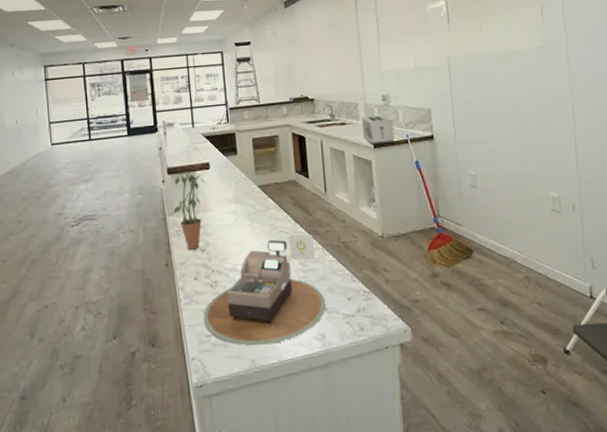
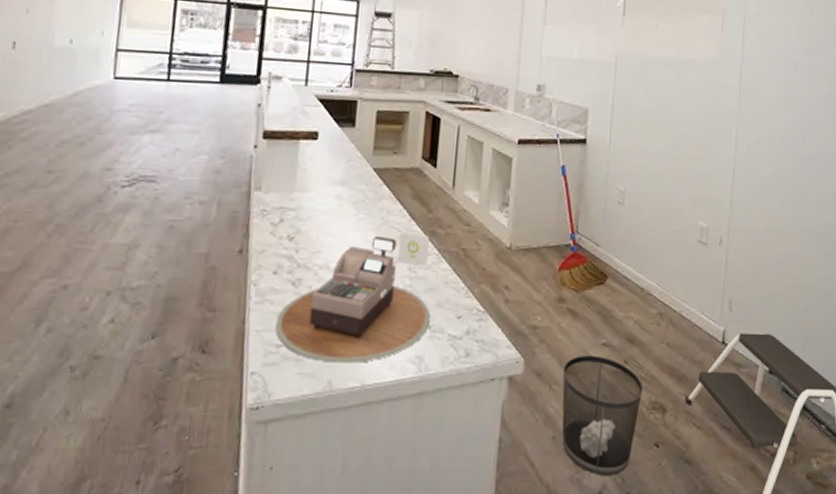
potted plant: present [173,171,206,250] -> none [261,137,310,236]
toaster: present [361,115,395,145] -> none [507,106,544,141]
waste bin: none [447,319,523,422] -> present [562,355,644,475]

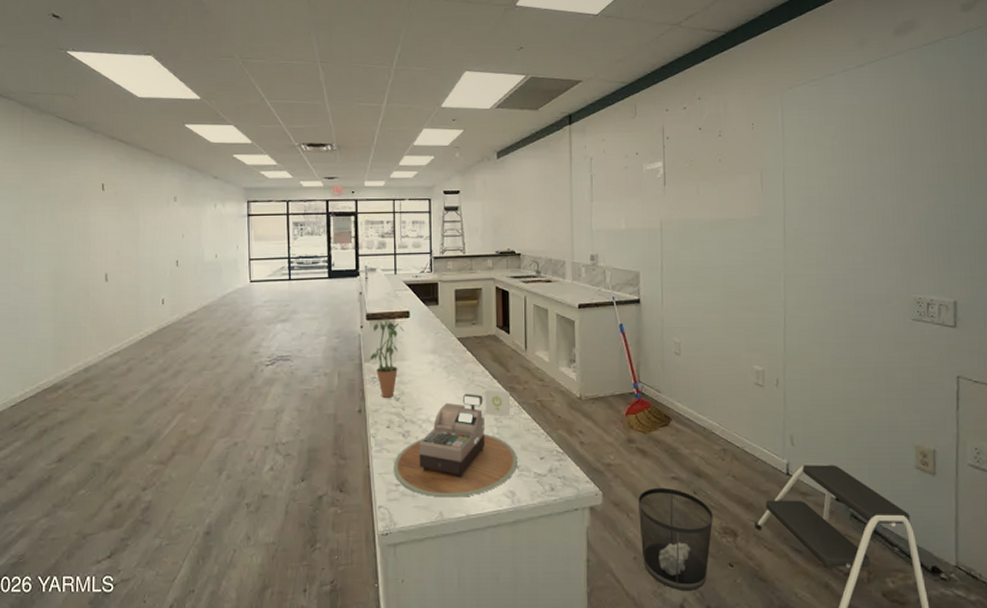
potted plant: none [261,137,310,236] -> present [370,318,405,398]

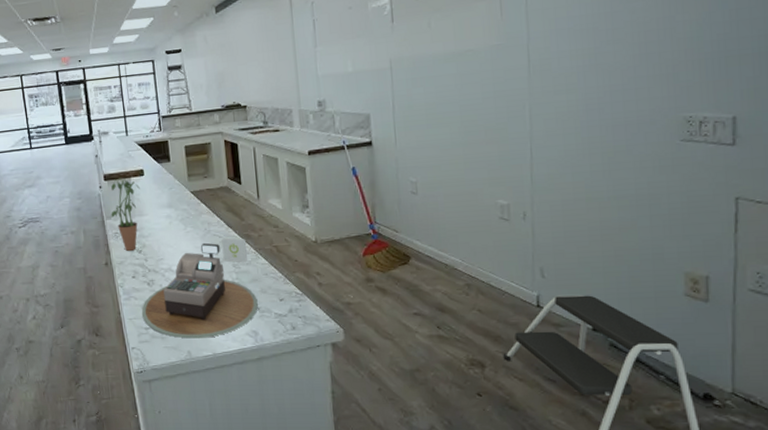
waste bin: present [638,487,714,590] -> none [380,323,460,419]

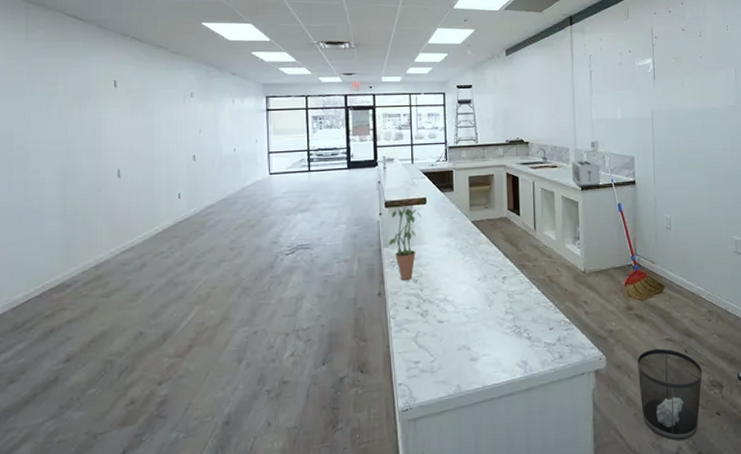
cash register: present [142,237,258,339] -> none [413,267,529,372]
toaster: none [295,121,330,152] -> present [571,160,600,187]
waste bin: none [380,323,460,419] -> present [637,348,703,441]

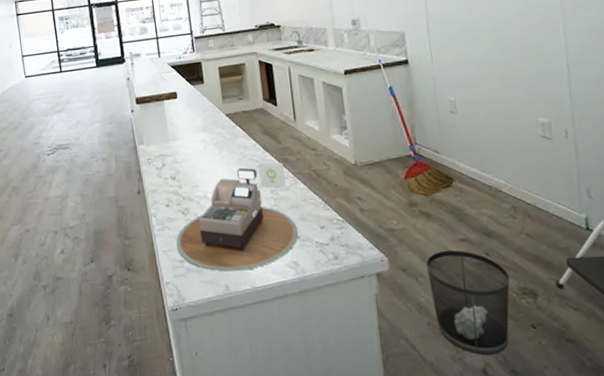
potted plant: present [389,205,422,280] -> none [143,101,174,178]
cash register: none [413,267,529,372] -> present [176,161,298,272]
toaster: present [571,160,600,187] -> none [330,40,366,71]

